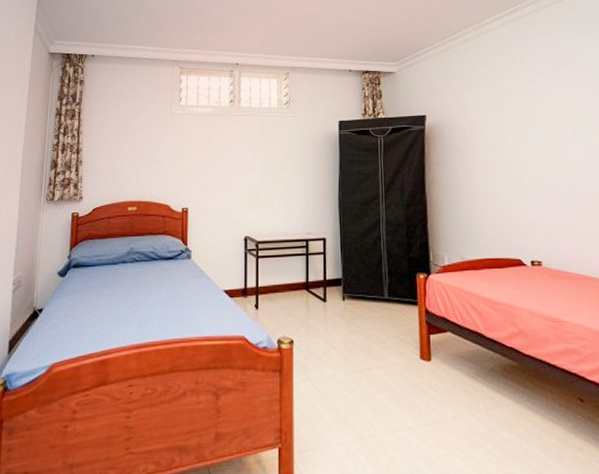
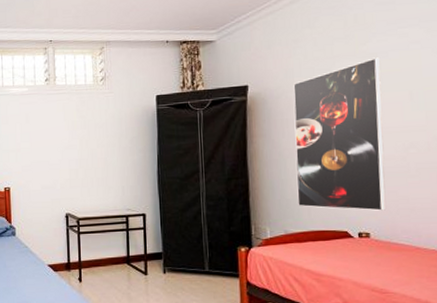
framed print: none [468,95,555,240] -> present [293,57,386,211]

